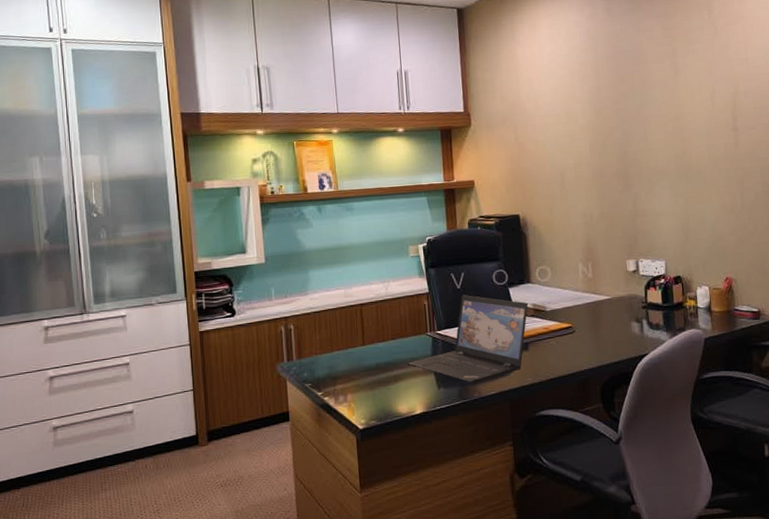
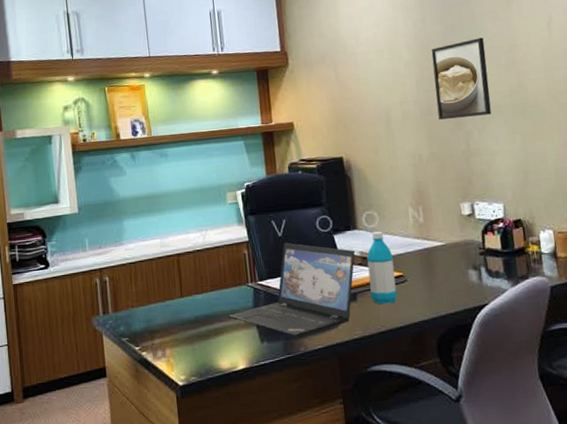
water bottle: none [539,285,566,354] -> present [367,231,397,305]
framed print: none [604,105,658,182] -> present [431,37,492,120]

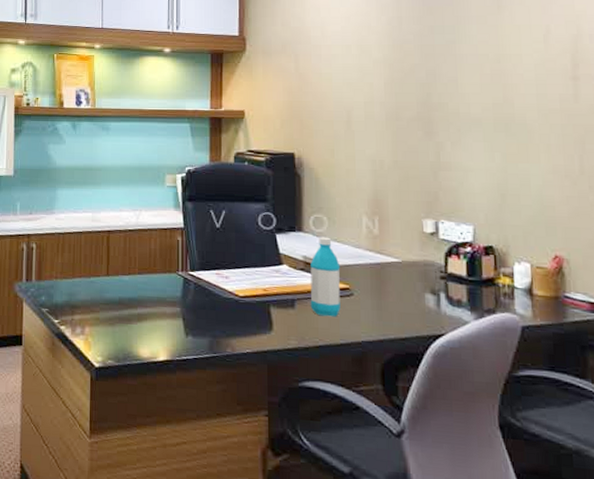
laptop: present [229,242,356,338] -> none [154,235,299,338]
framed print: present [431,37,492,120] -> none [405,43,469,127]

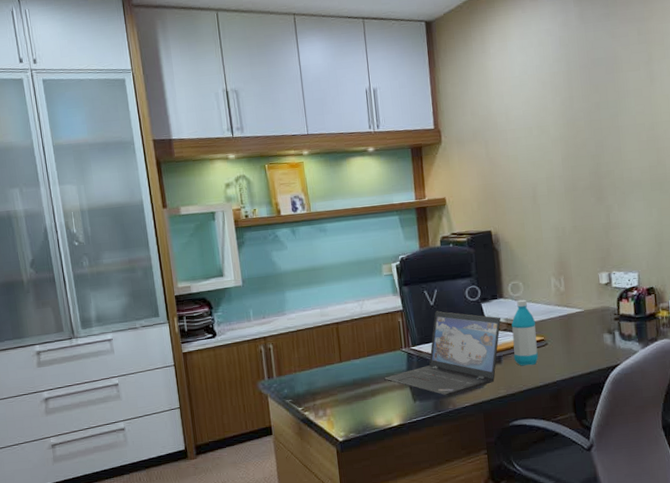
laptop: none [154,235,299,338] -> present [384,311,501,397]

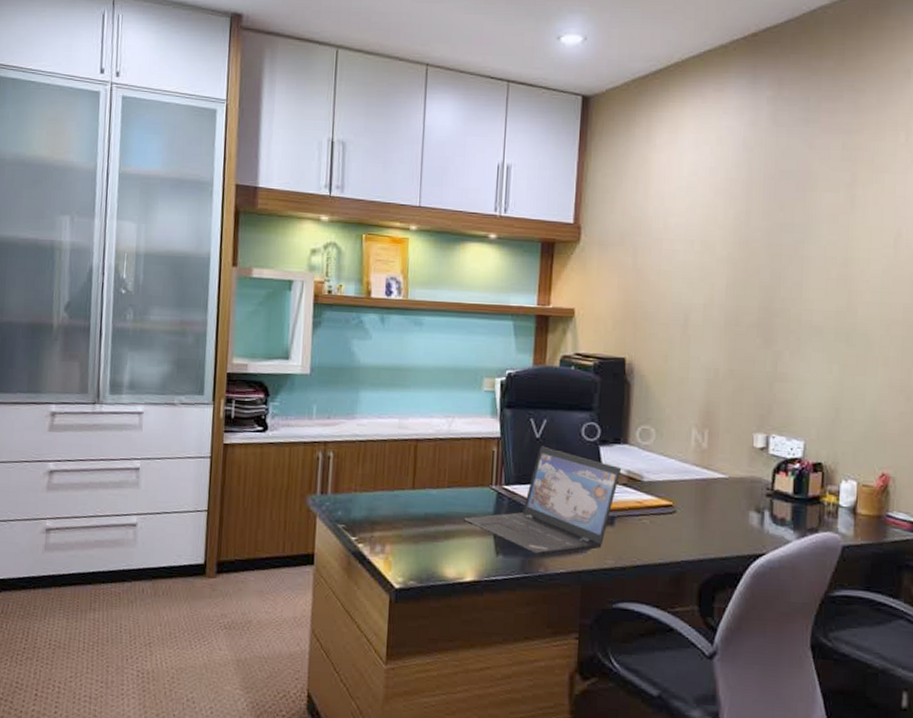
water bottle: present [511,299,538,366] -> none [630,450,665,536]

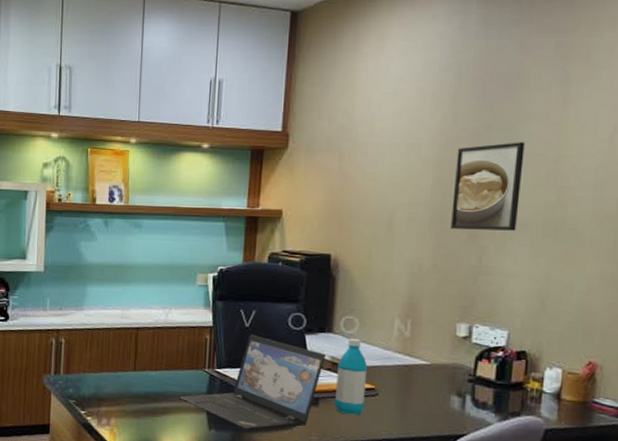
water bottle: none [630,450,665,536] -> present [334,338,368,416]
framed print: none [746,243,816,336] -> present [451,142,525,231]

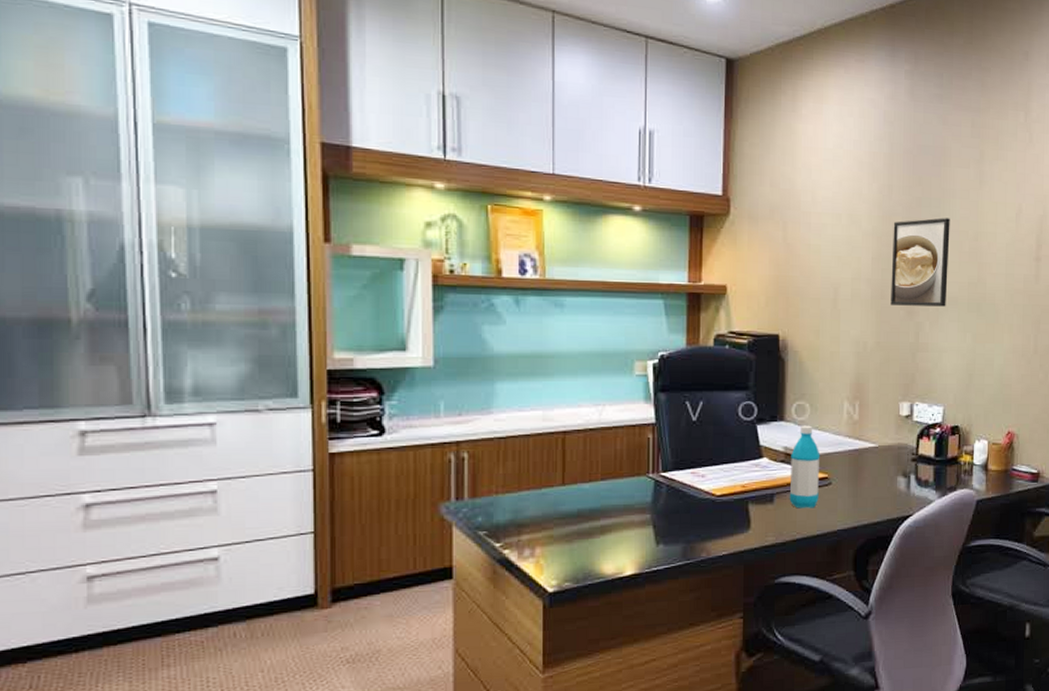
laptop: present [180,334,327,432] -> none [620,429,779,541]

